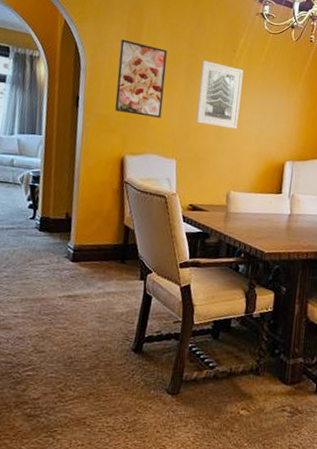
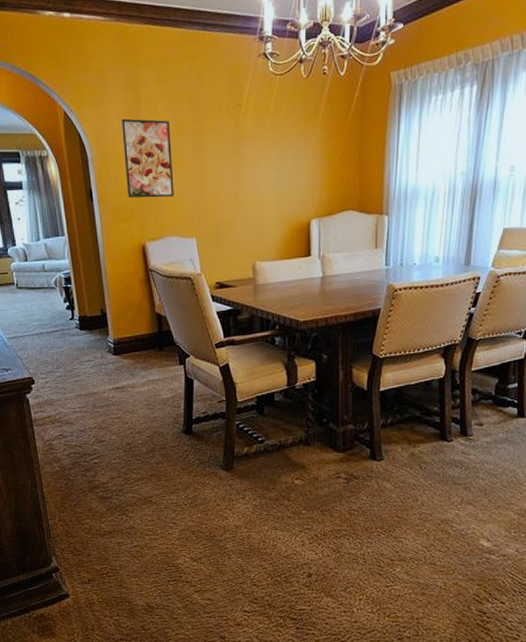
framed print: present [195,60,244,129] -> none [206,123,254,195]

